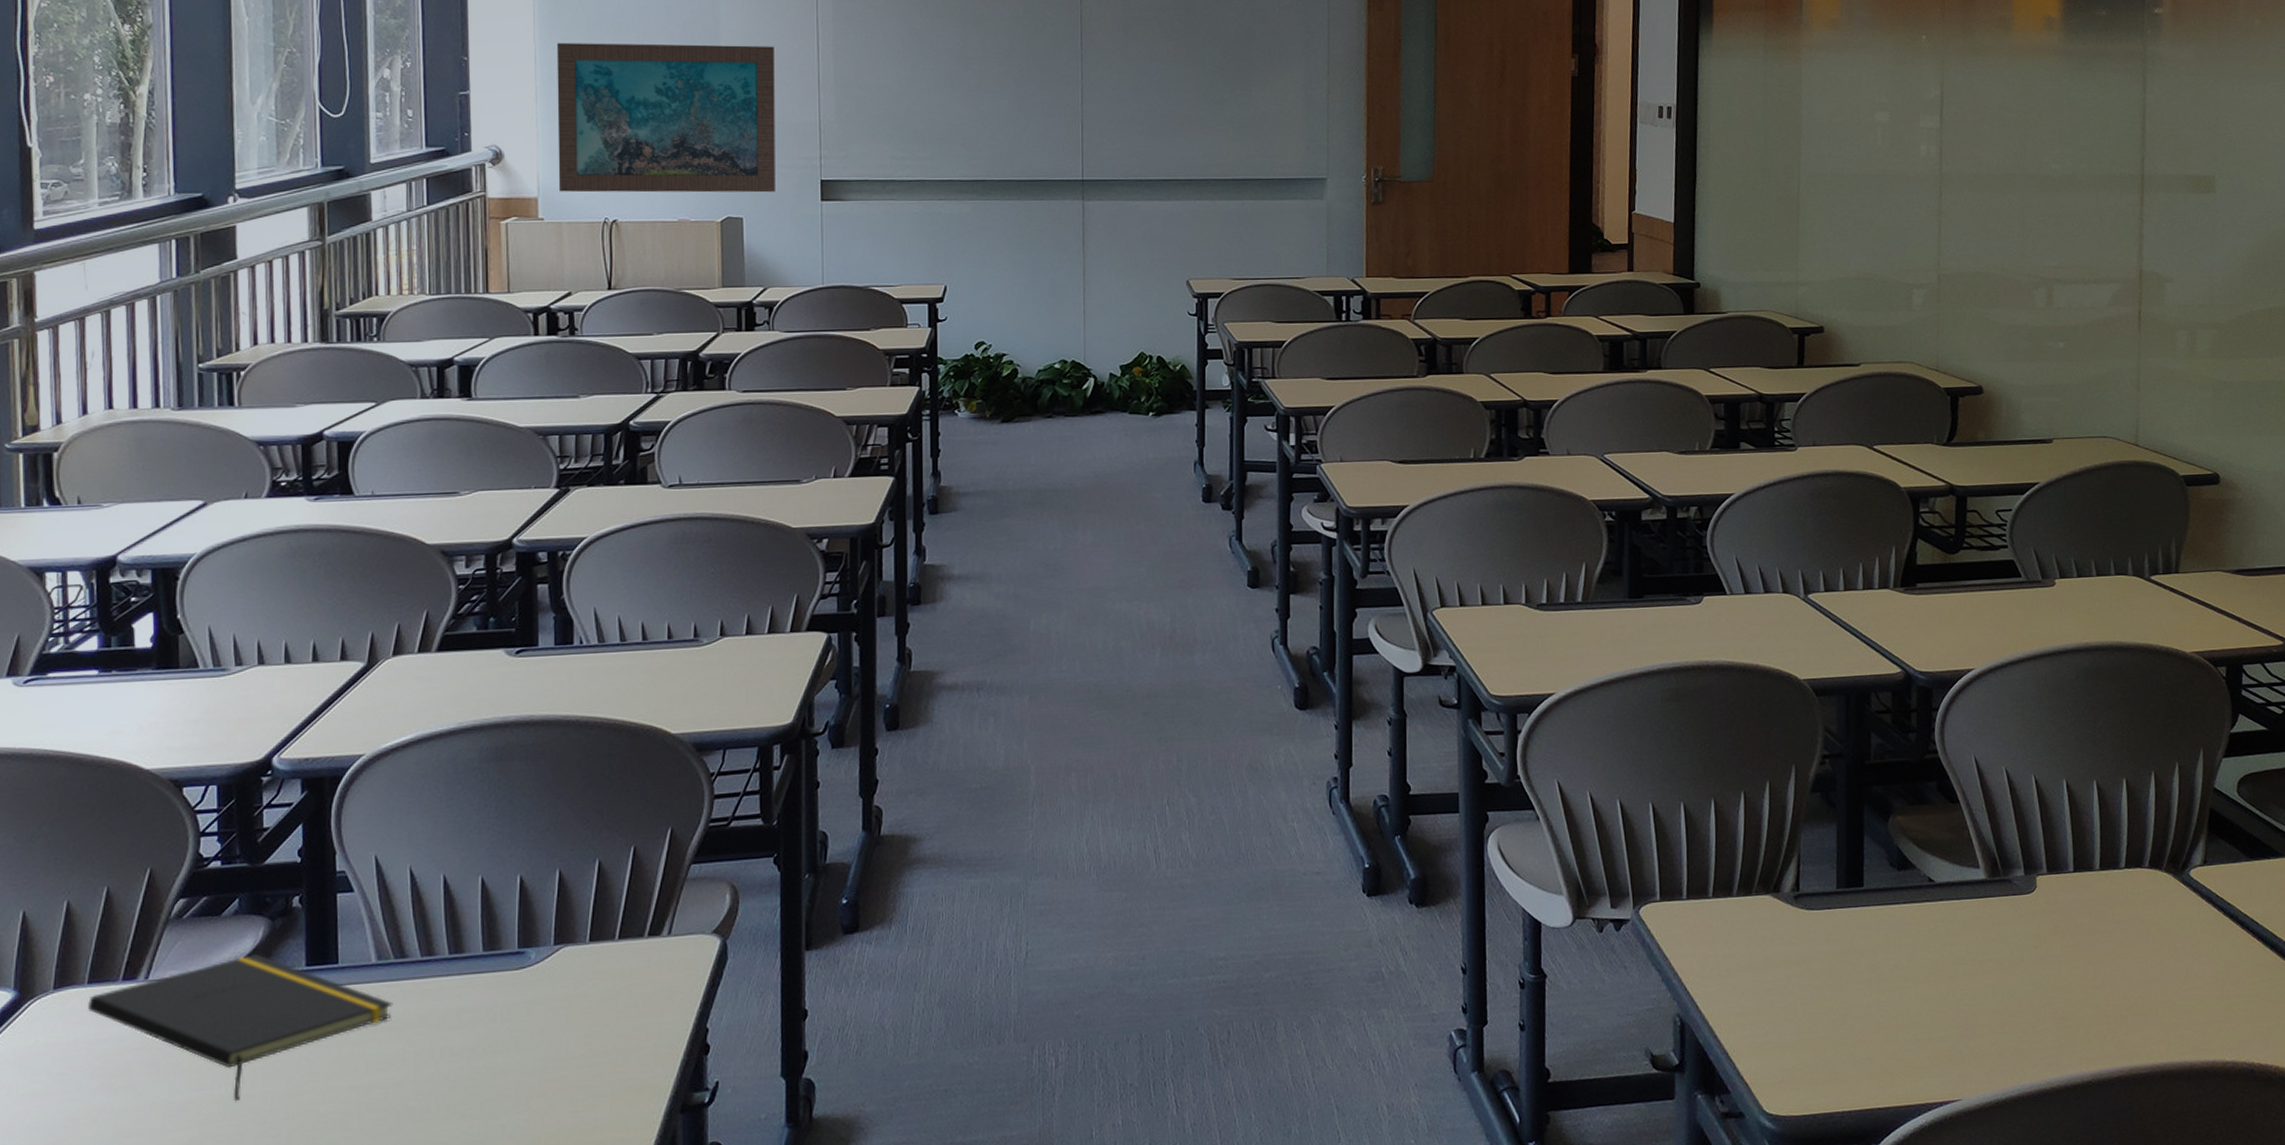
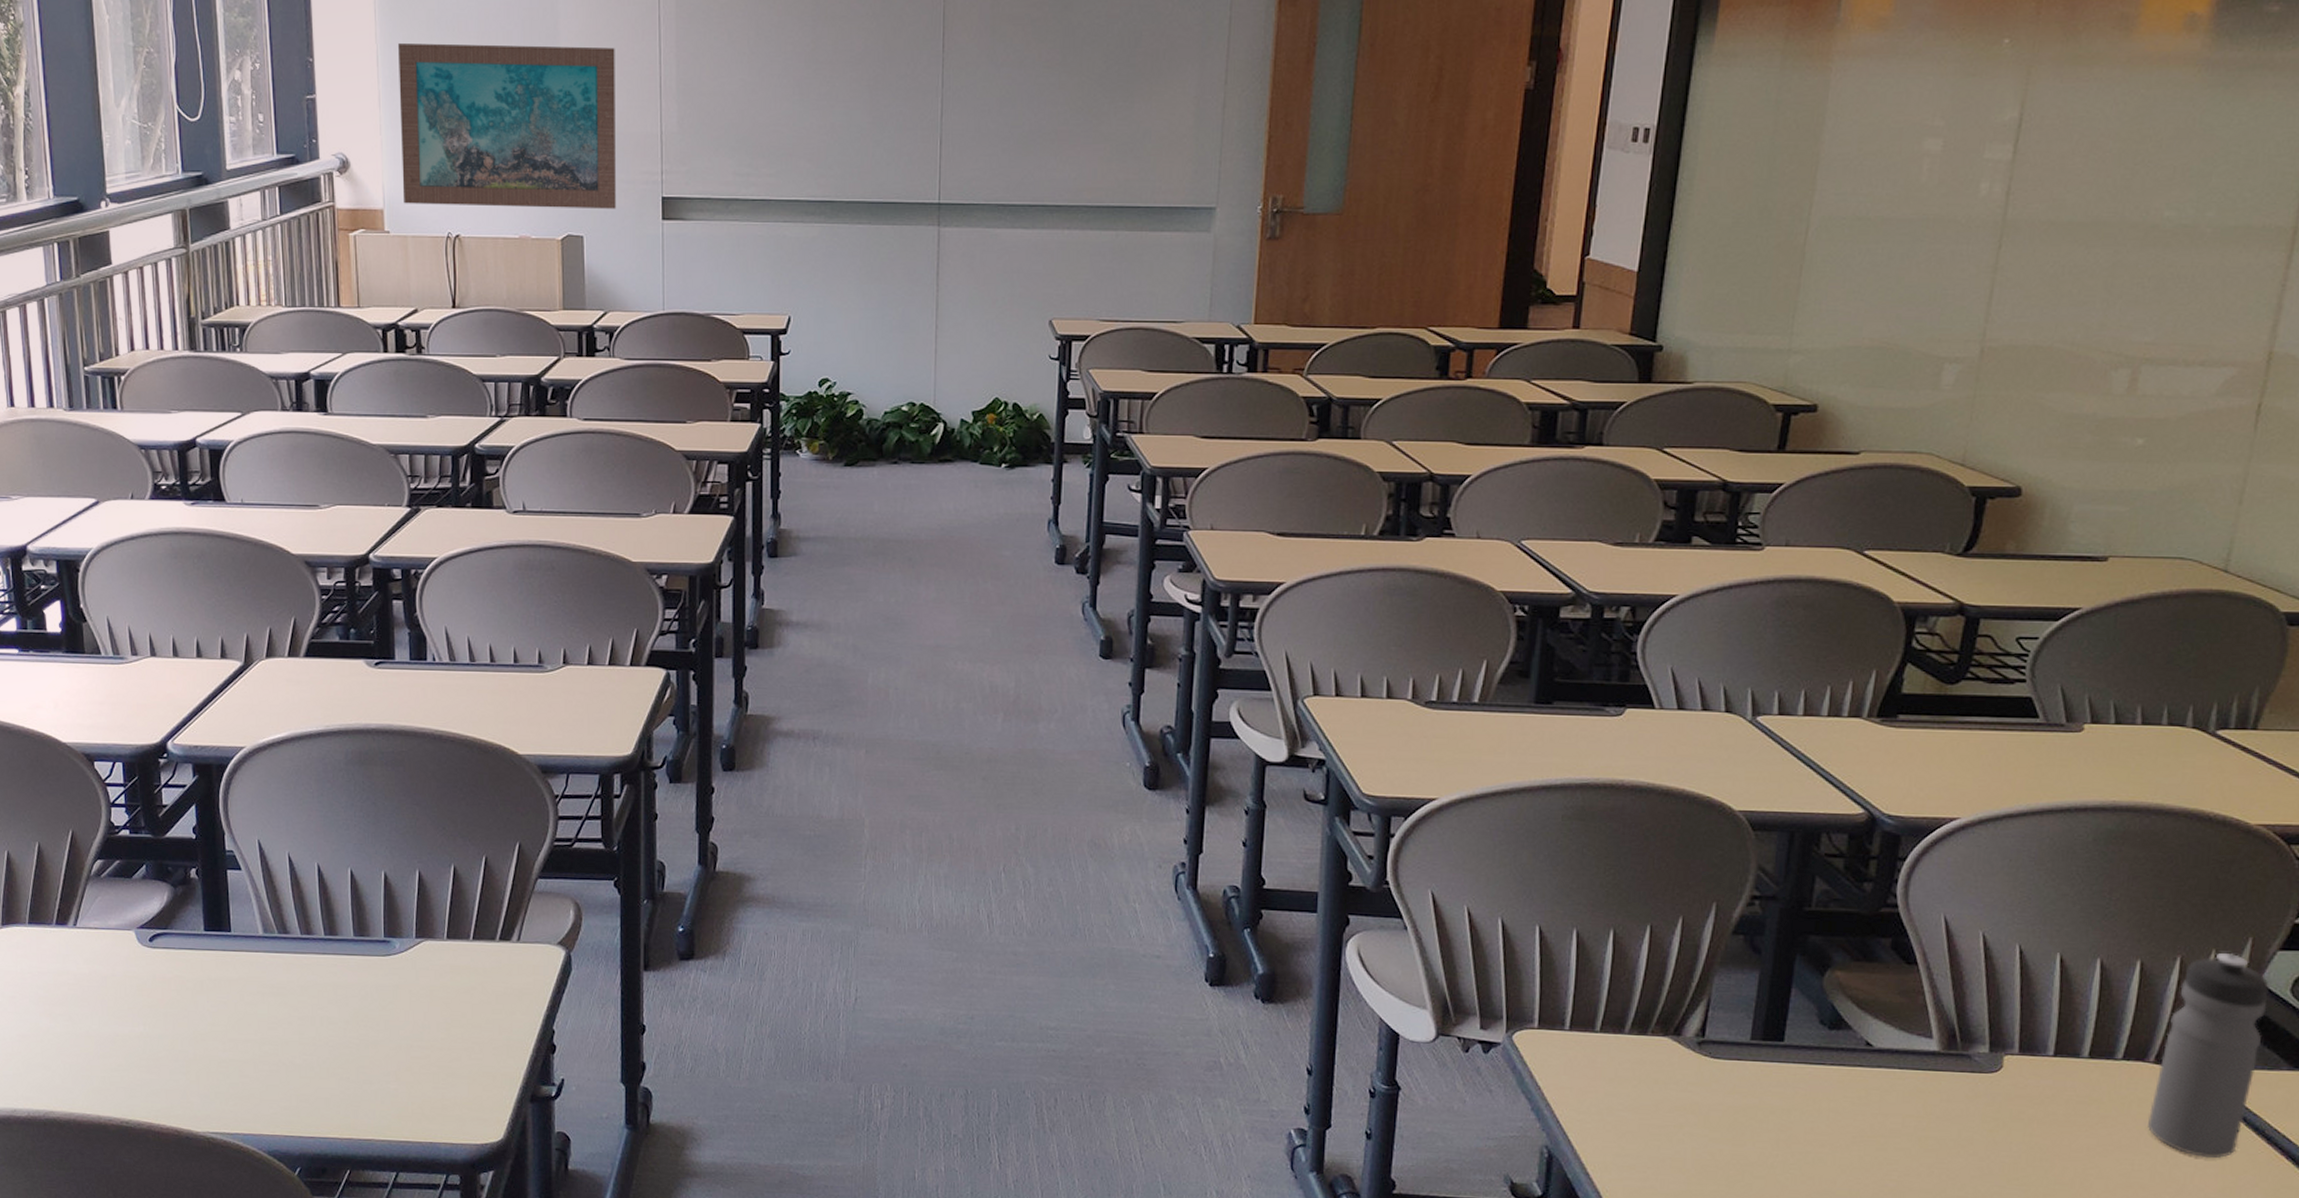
notepad: present [88,954,393,1102] -> none [30,915,279,1040]
water bottle: none [2152,765,2223,949] -> present [2148,953,2269,1158]

